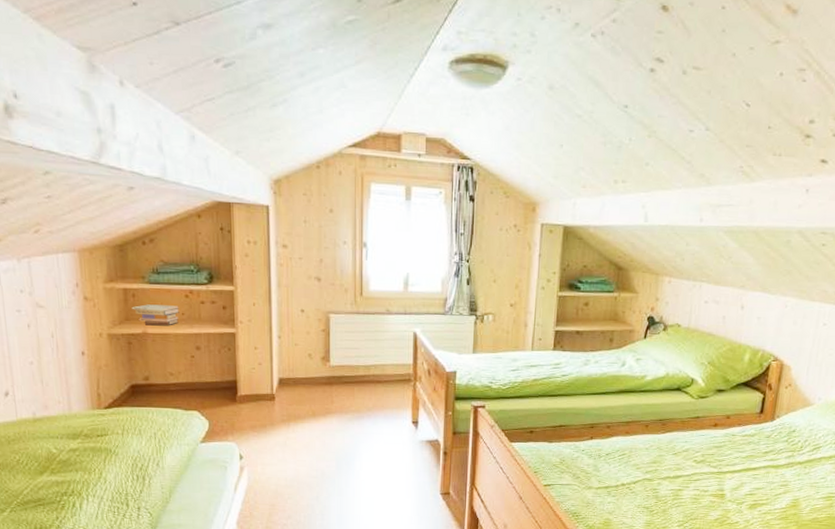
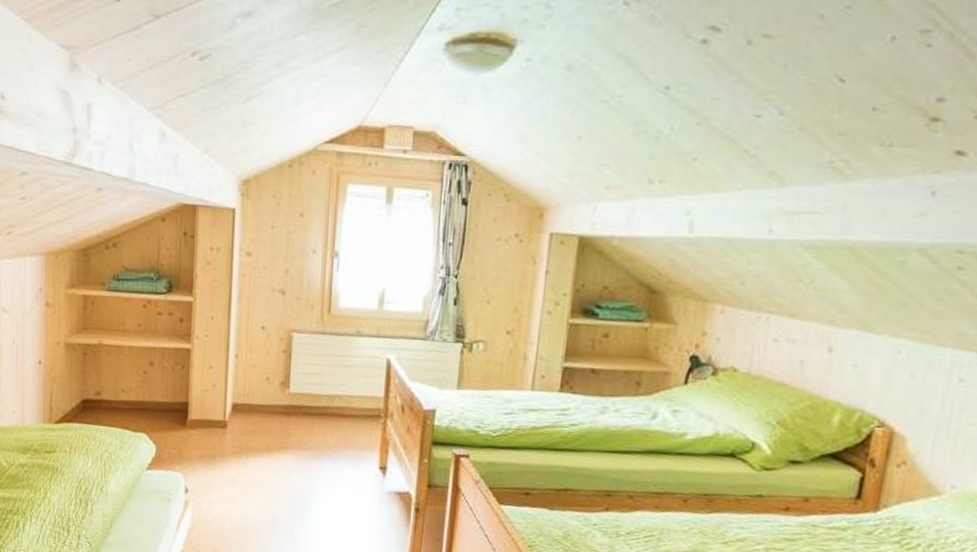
books: present [131,304,179,326] -> none [90,313,136,337]

